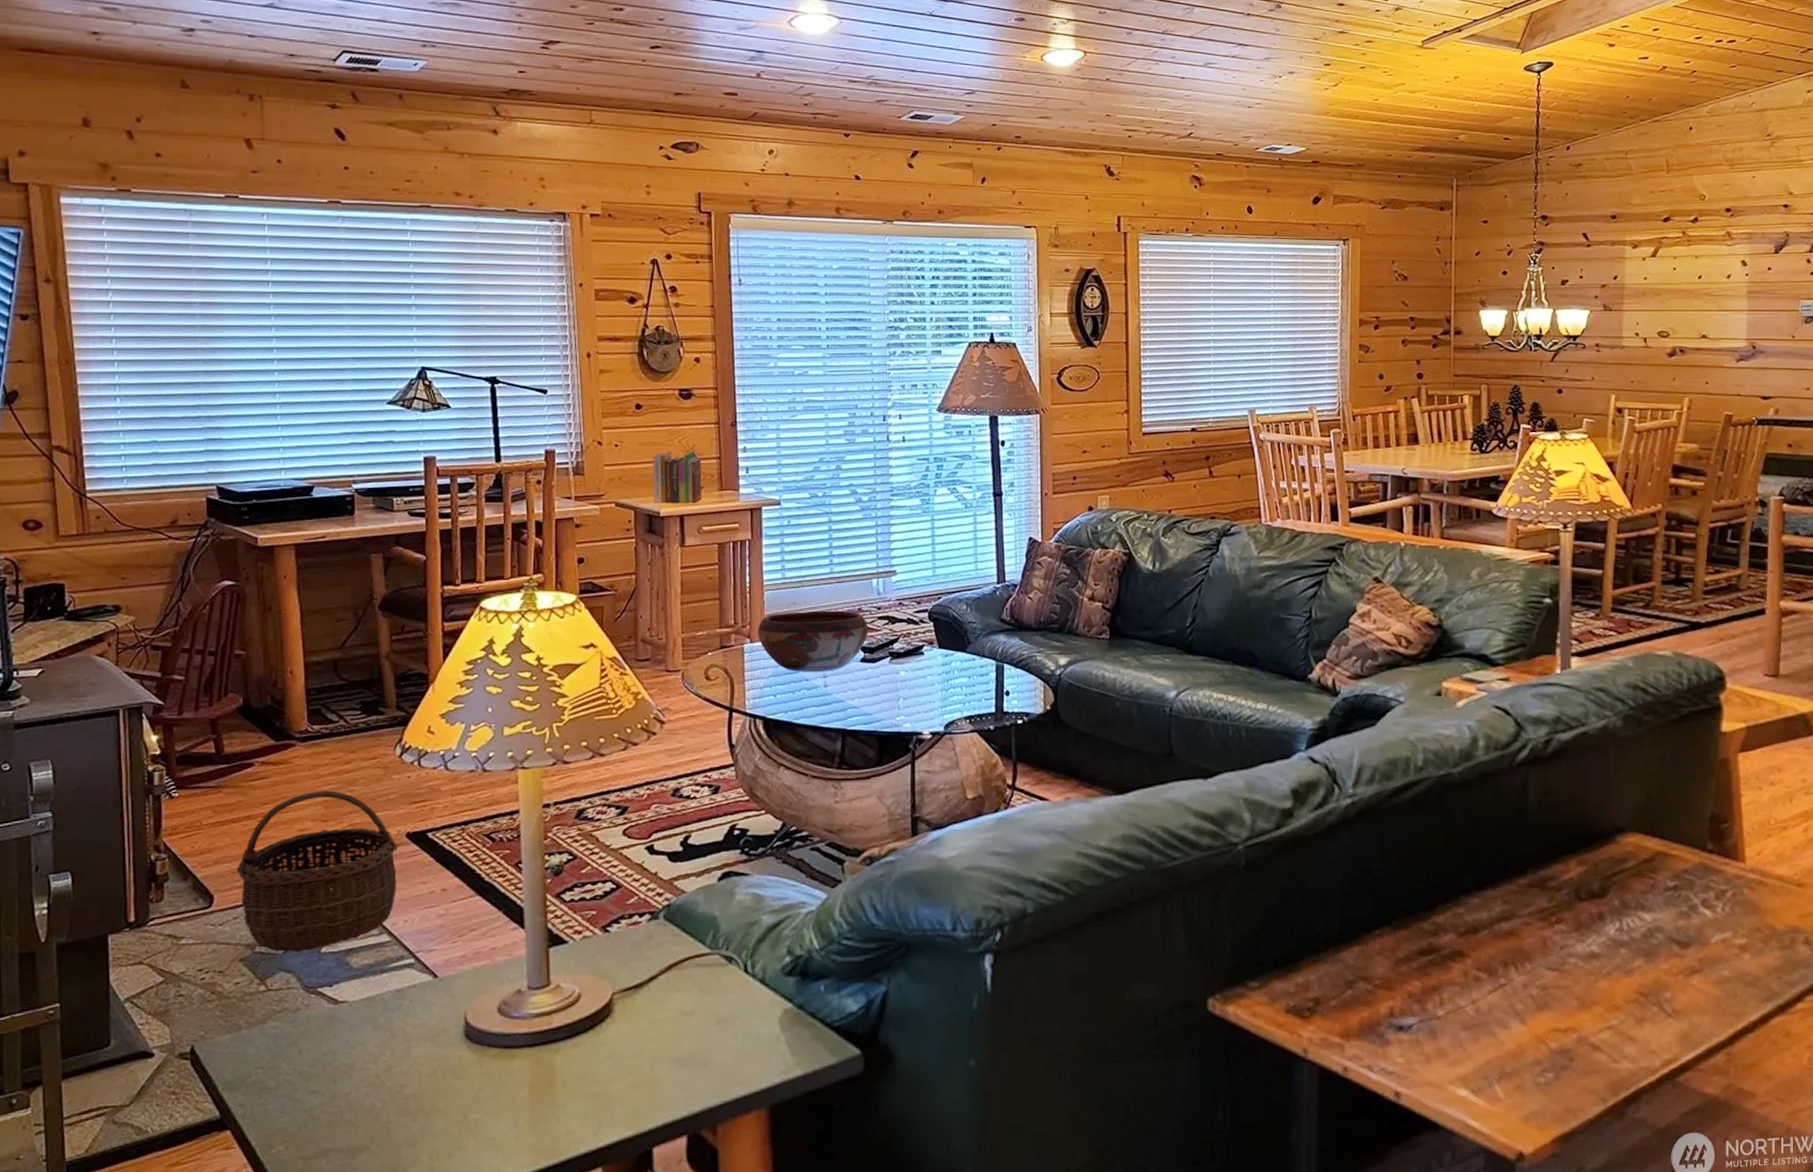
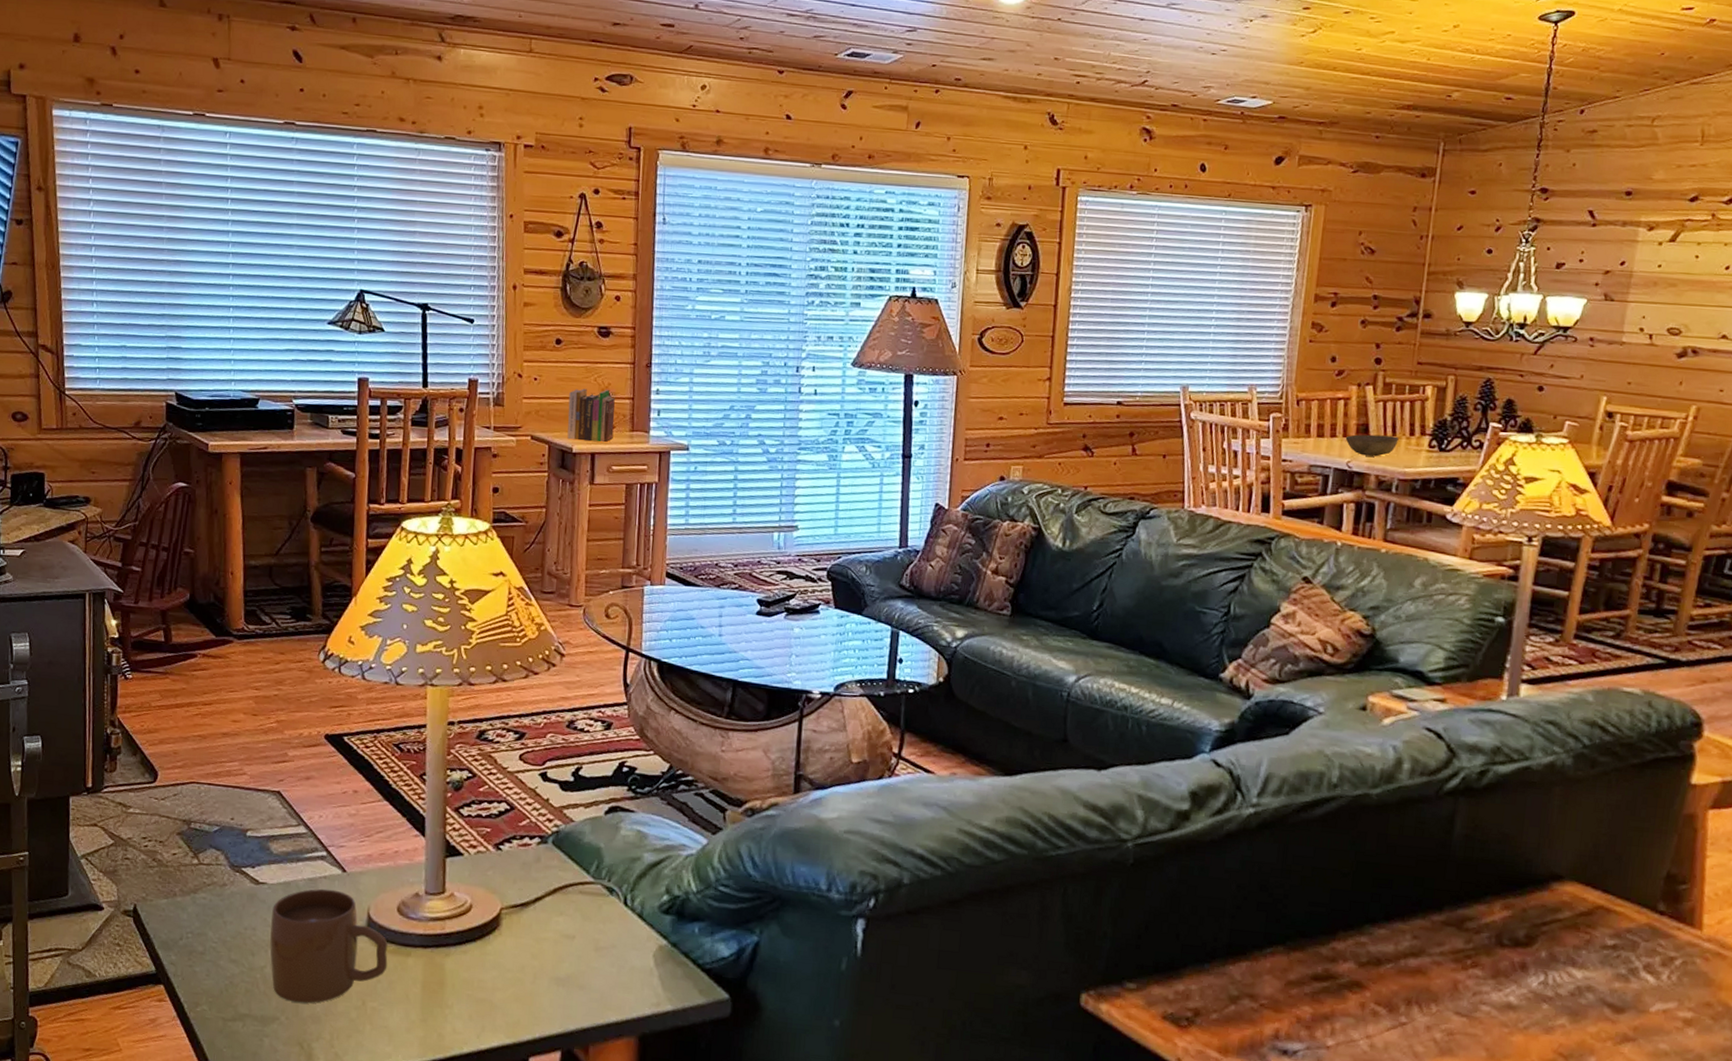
wicker basket: present [237,790,398,952] -> none [178,686,317,833]
mug: none [353,998,490,1127] -> present [269,888,388,1003]
decorative bowl: present [758,610,868,672] -> none [658,558,767,621]
bowl: none [1398,442,1445,462] -> present [1345,434,1399,457]

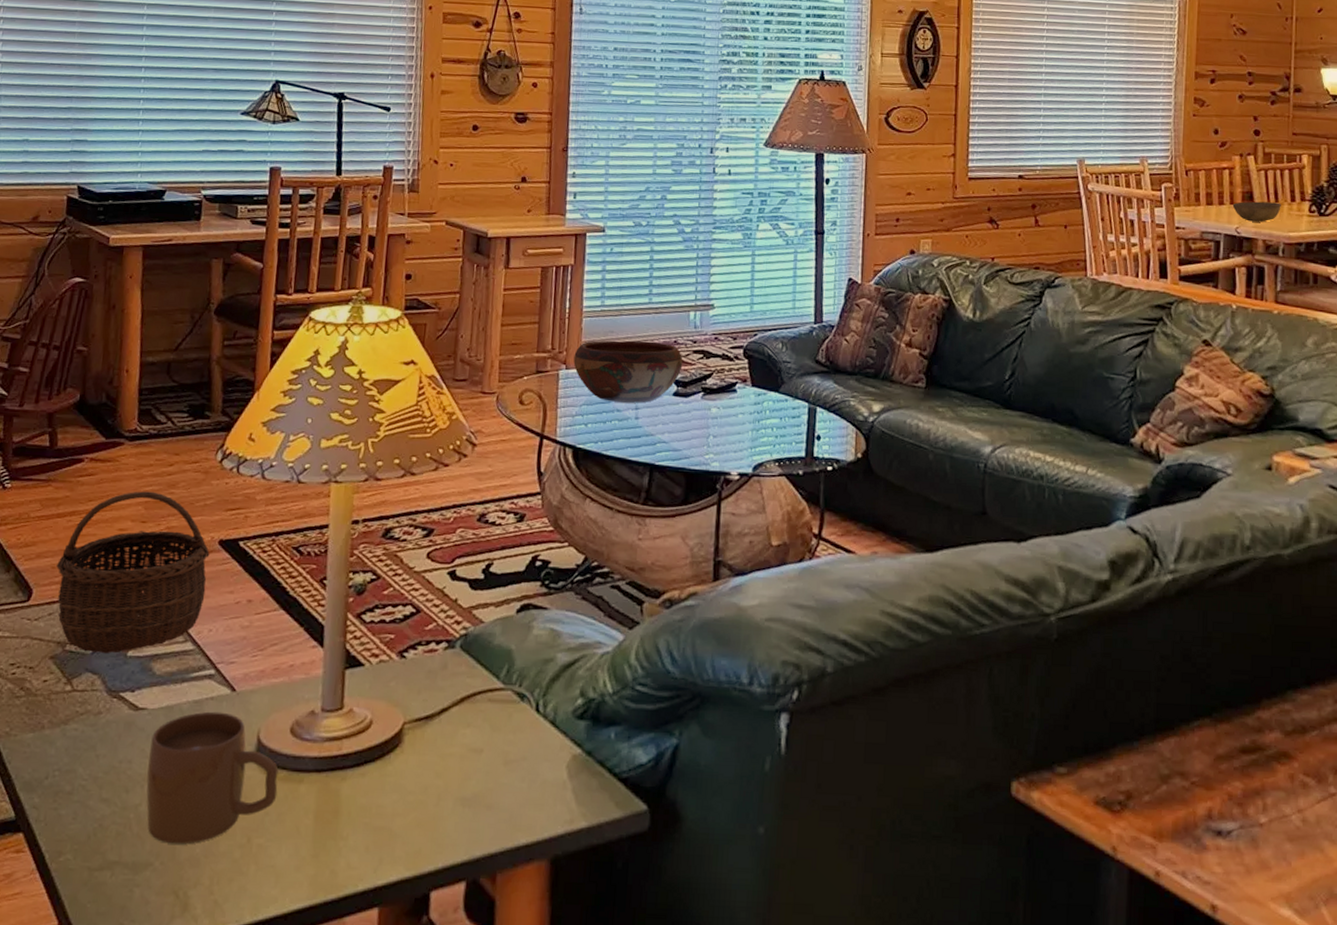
wicker basket: none [178,686,317,833] -> present [57,491,210,653]
books: present [567,388,615,443] -> none [482,173,531,227]
decorative bowl: none [658,558,767,621] -> present [573,340,683,403]

